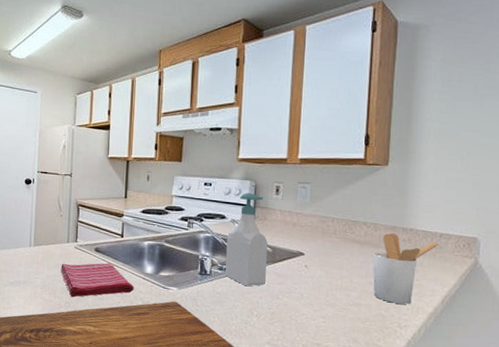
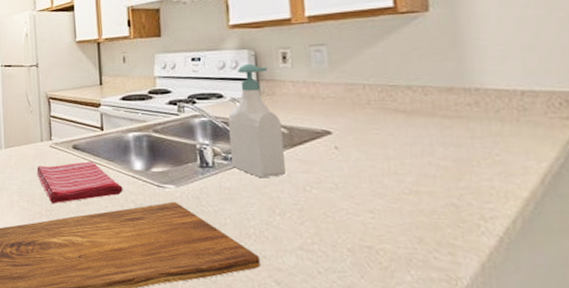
utensil holder: present [373,232,439,304] -> none [427,95,521,188]

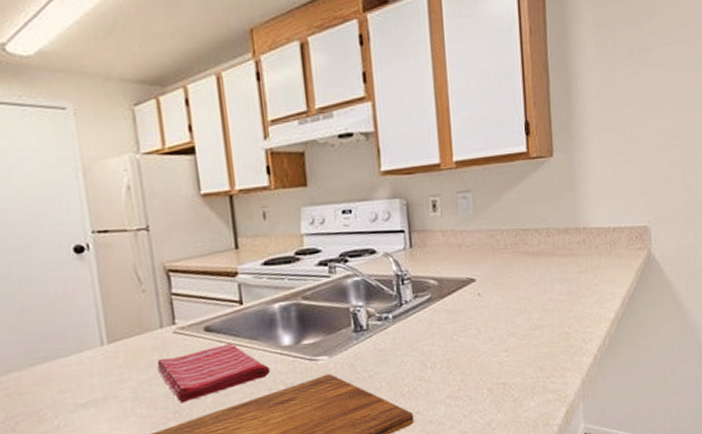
soap bottle: present [227,63,287,178] -> none [381,213,437,335]

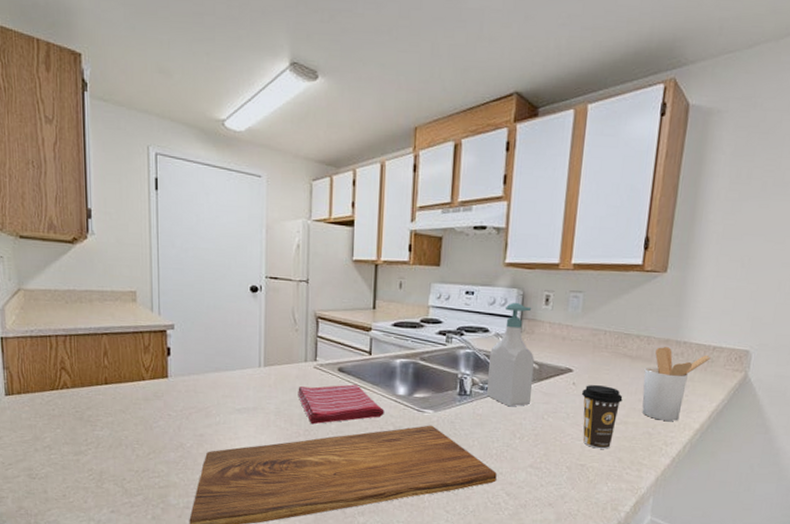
soap bottle: none [381,213,437,335] -> present [487,302,534,407]
coffee cup: none [488,290,533,362] -> present [581,384,623,449]
utensil holder: none [549,235,613,317] -> present [642,346,711,421]

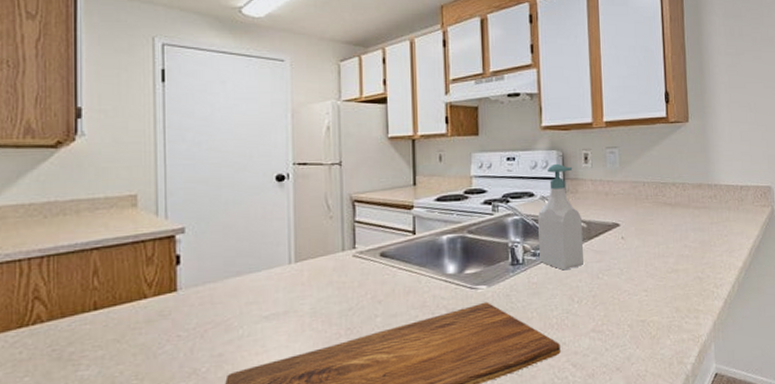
dish towel: present [298,384,384,425] -> none [336,269,435,321]
coffee cup: present [581,384,623,449] -> none [631,235,670,302]
utensil holder: present [642,346,711,421] -> none [685,190,740,264]

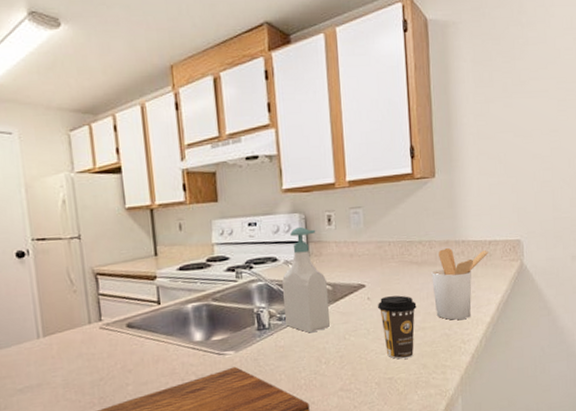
coffee cup: none [631,235,670,302] -> present [377,295,417,360]
utensil holder: none [685,190,740,264] -> present [431,247,489,320]

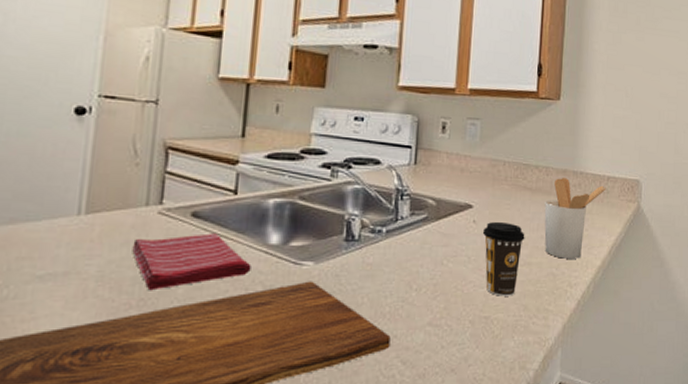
dish towel: none [85,338,184,391] -> present [132,233,251,291]
soap bottle: present [281,226,331,333] -> none [378,129,431,252]

